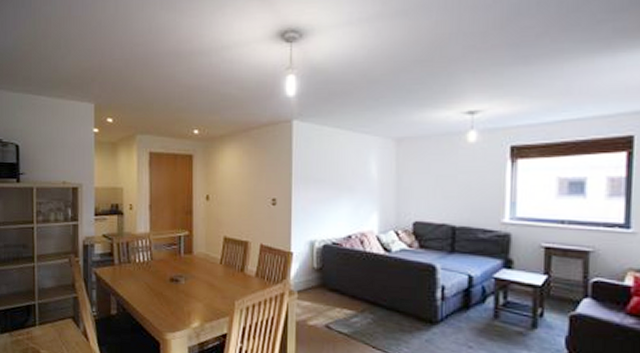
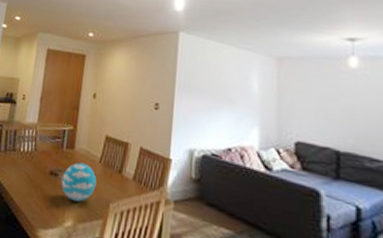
decorative ball: none [183,266,219,303] -> present [61,162,97,202]

